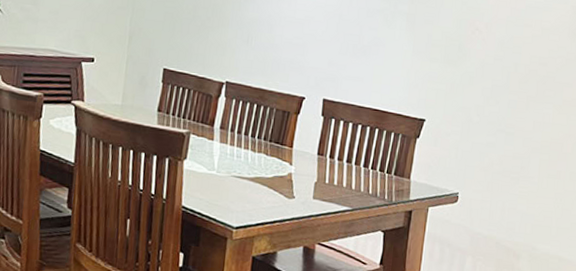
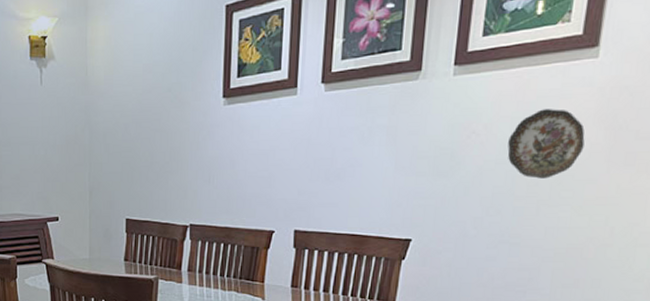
decorative plate: none [504,17,562,78] -> present [507,109,585,179]

